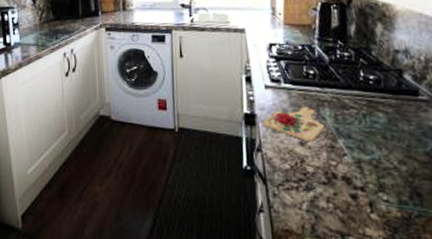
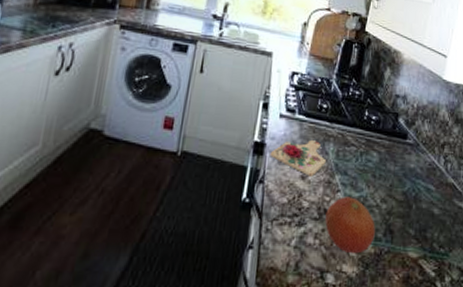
fruit: none [334,160,399,218] -> present [325,197,375,254]

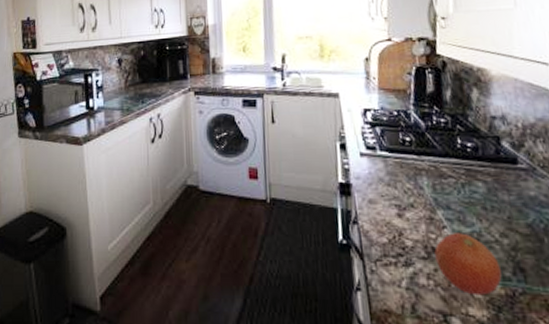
cutting board: present [270,140,326,177] -> none [358,176,422,214]

